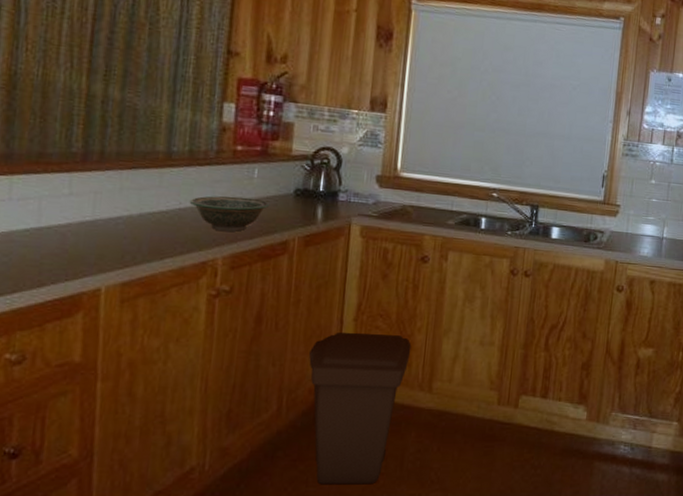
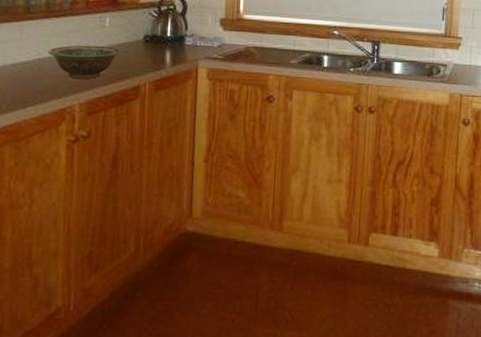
trash can: present [308,331,412,485] -> none [162,173,261,325]

